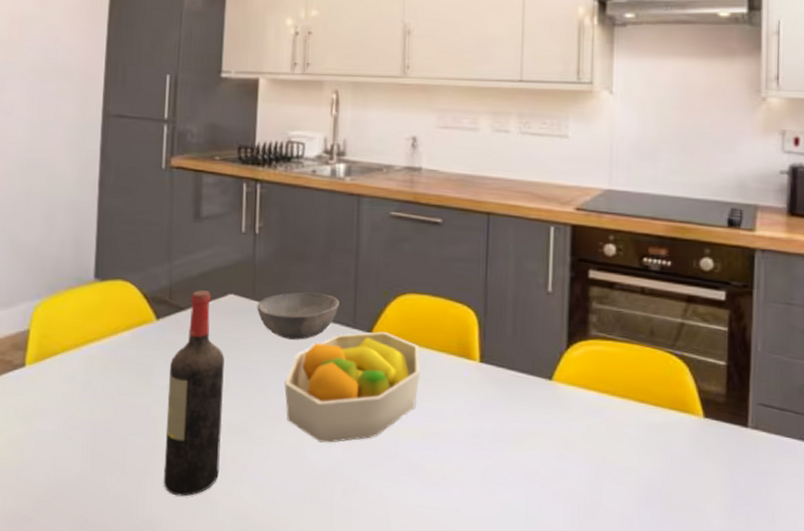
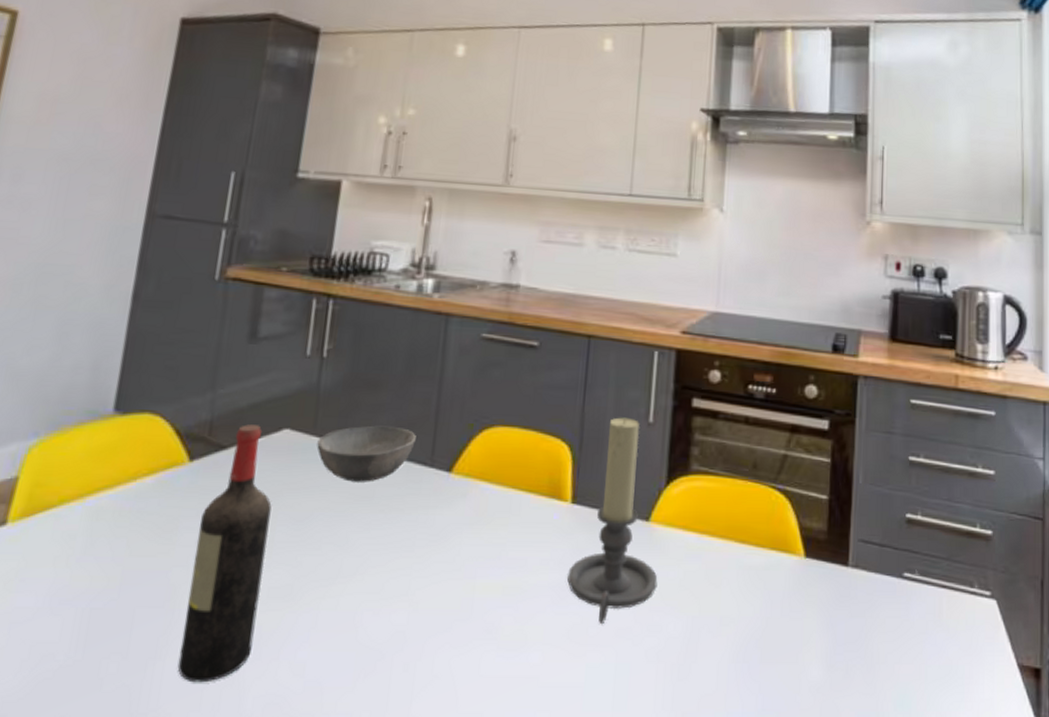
fruit bowl: present [284,332,420,443] -> none [342,471,505,605]
candle holder: none [480,287,562,468] -> present [567,417,658,625]

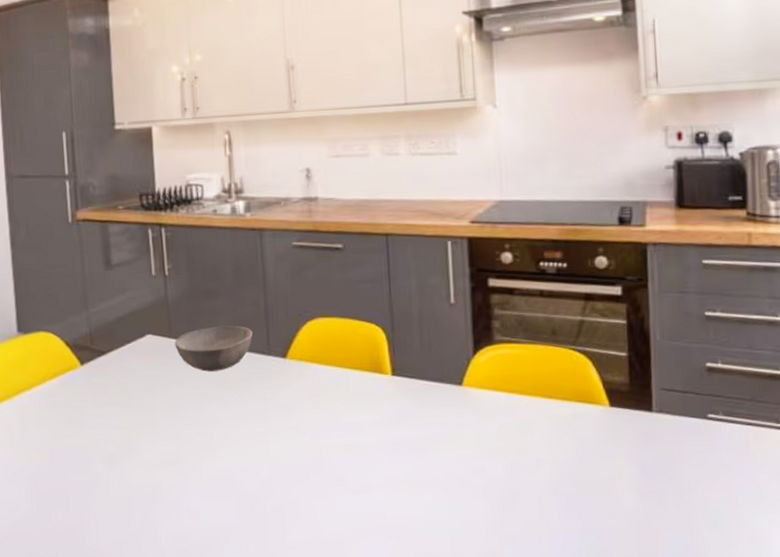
wine bottle: present [177,424,272,683] -> none [99,333,157,525]
candle holder: present [567,417,658,625] -> none [397,301,477,471]

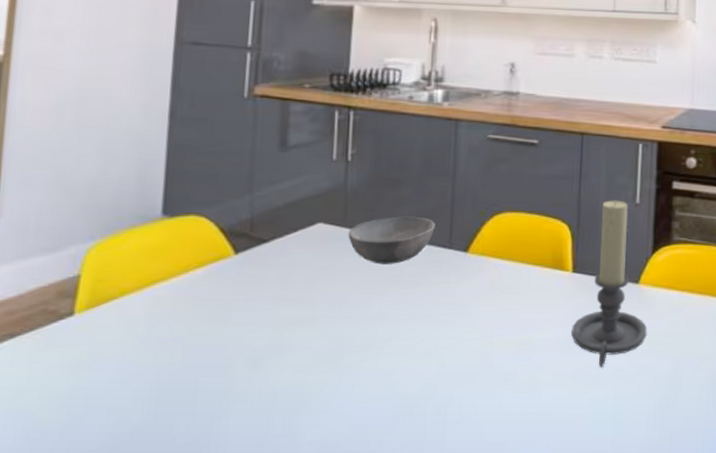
candle holder: none [397,301,477,471] -> present [571,200,647,368]

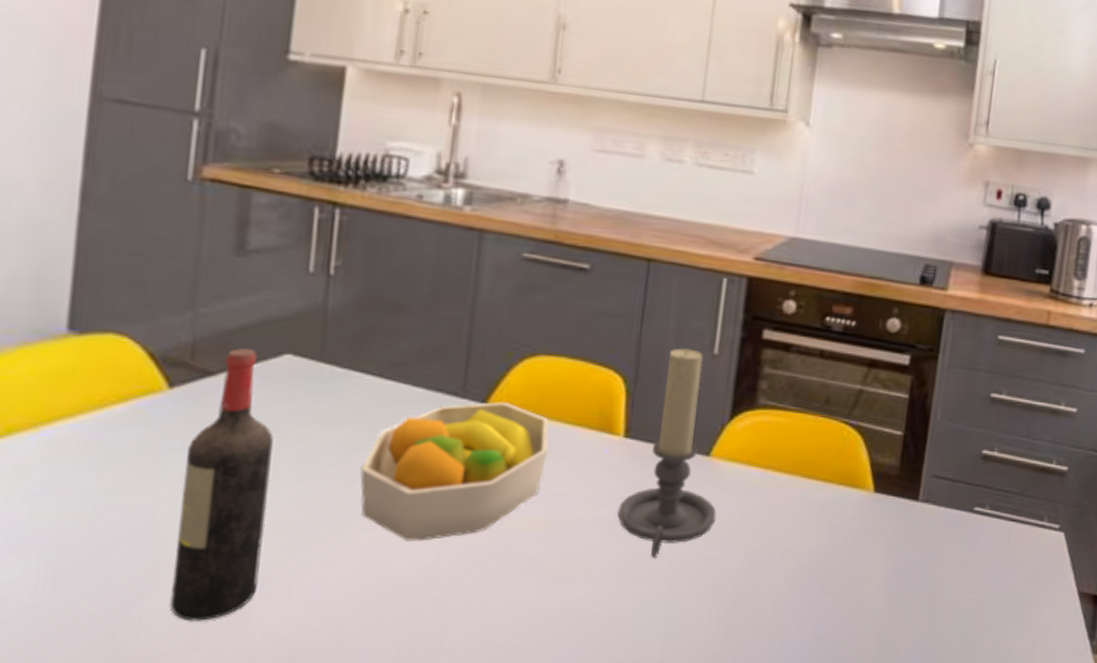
wine bottle: none [240,221,312,435] -> present [169,348,274,621]
bowl: present [348,216,435,264] -> none [326,352,445,414]
fruit bowl: none [376,250,515,363] -> present [360,402,549,541]

